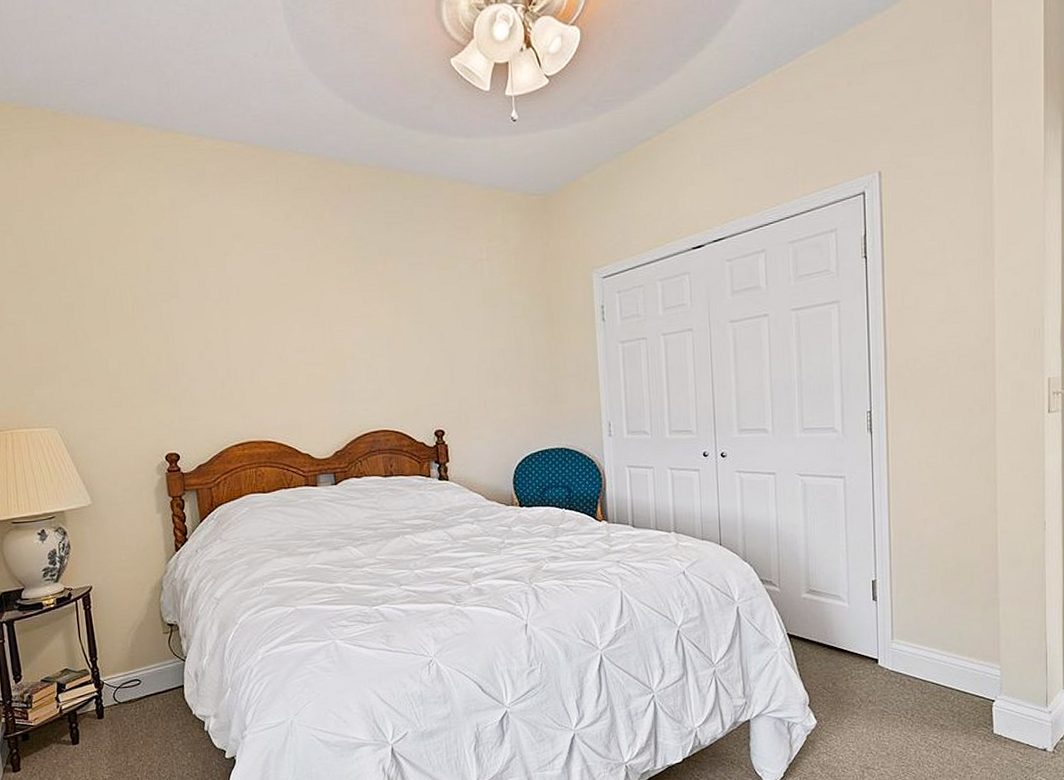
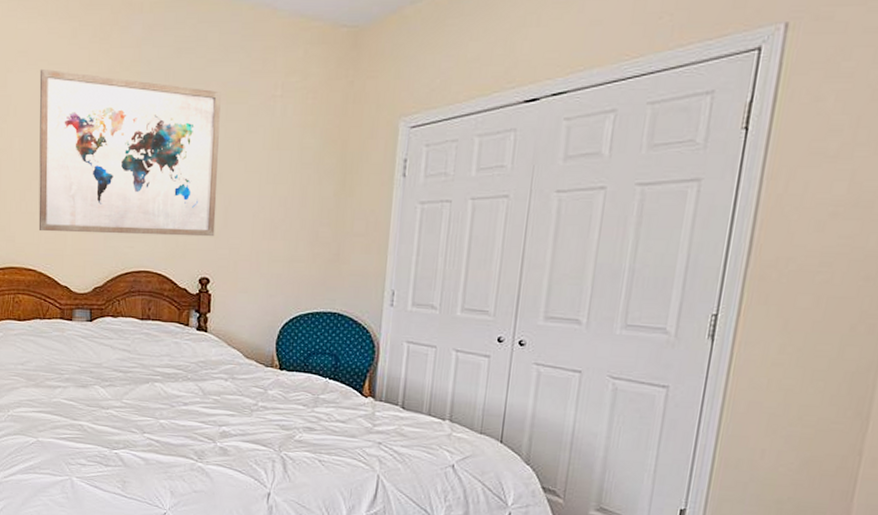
wall art: none [257,250,444,404] -> present [38,68,221,237]

